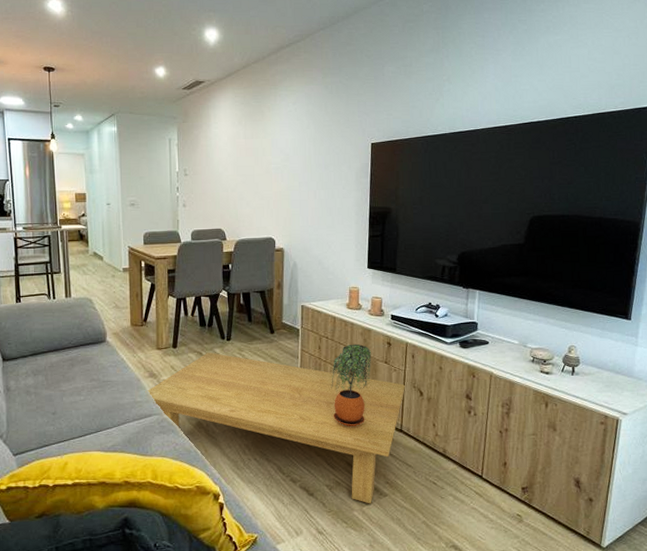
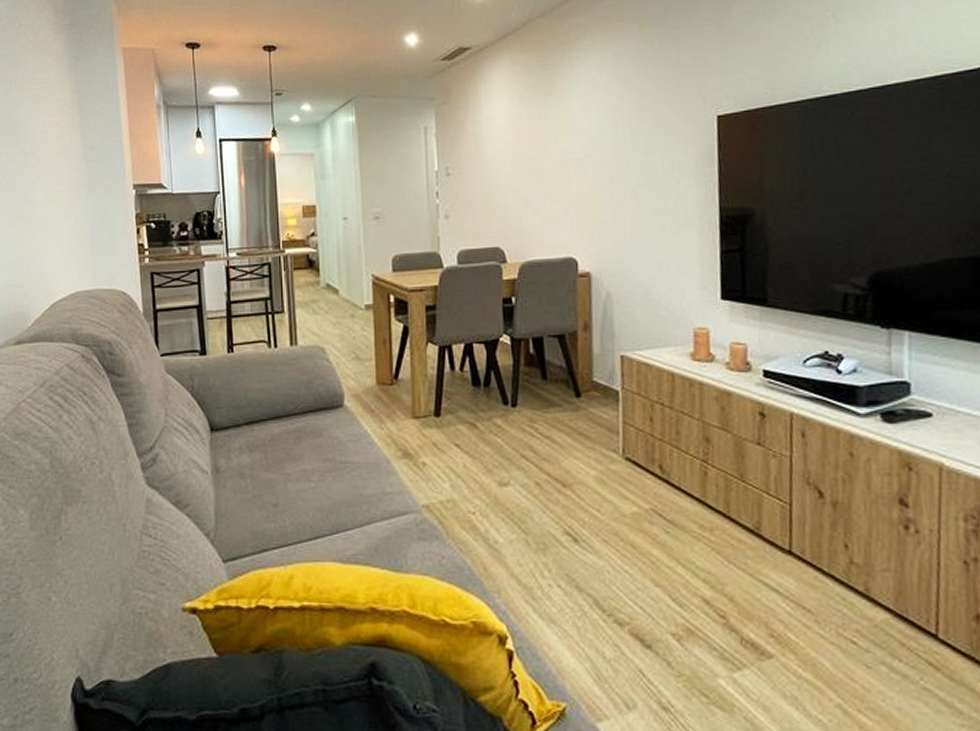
coffee table: present [145,352,406,504] -> none [397,424,794,669]
potted plant: present [331,344,372,426] -> none [671,414,735,542]

